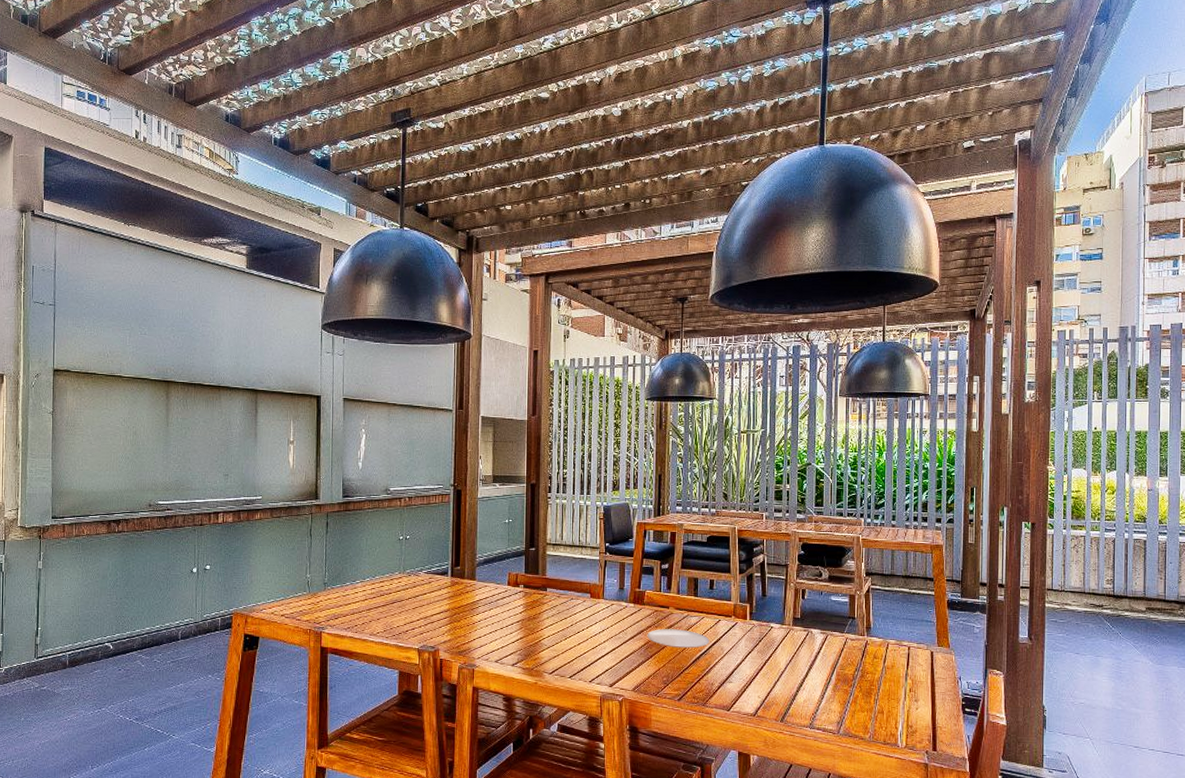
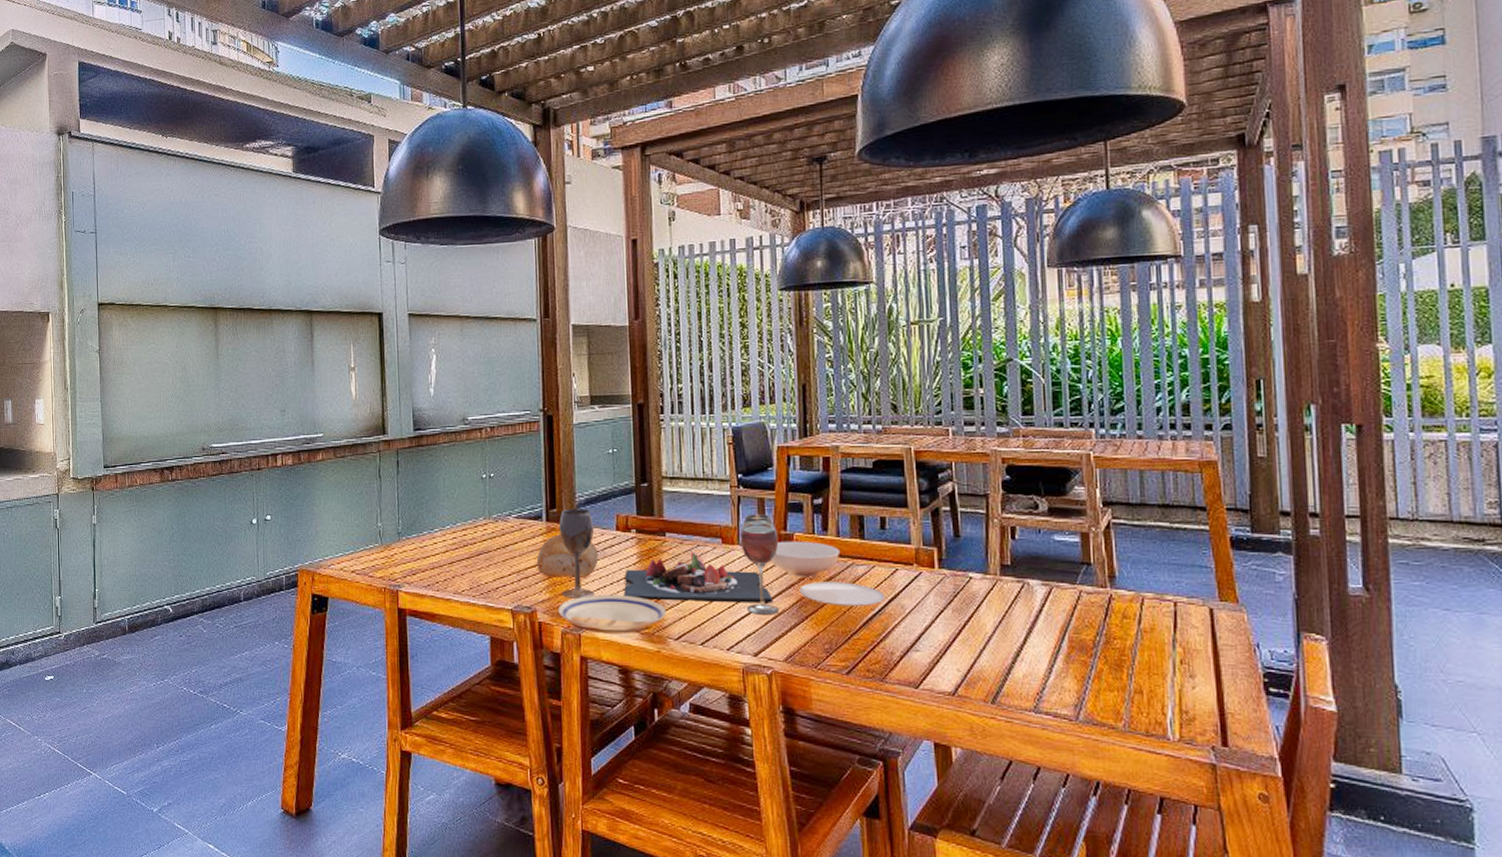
bread: none [441,587,492,623] -> present [536,534,599,577]
plate: none [456,637,544,669] -> present [557,594,666,634]
wine glass: none [461,567,490,640] -> present [559,509,595,598]
platter: none [511,604,627,645] -> present [624,552,774,603]
wineglass: none [604,575,634,654] -> present [739,514,779,615]
bowl: none [627,596,679,625] -> present [770,541,841,577]

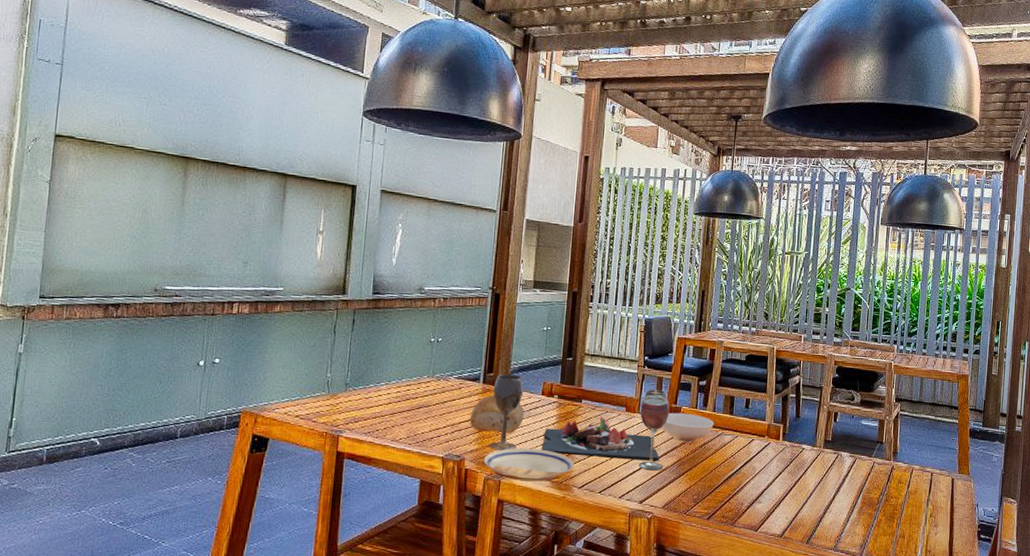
plate: present [799,582,885,607] -> none [680,446,742,468]

